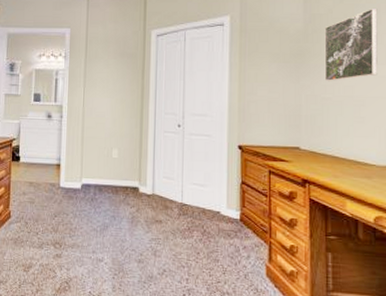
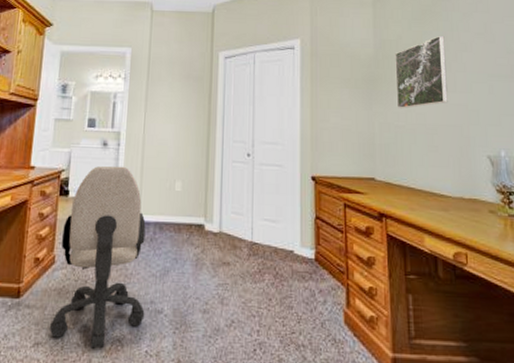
office chair: none [8,135,88,288] -> present [49,165,146,349]

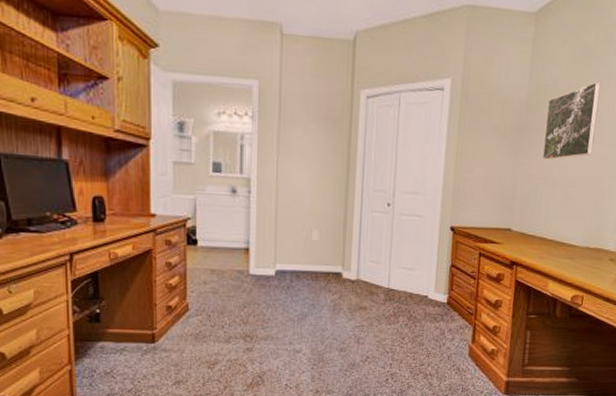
office chair: present [49,165,146,349] -> none [188,214,284,384]

